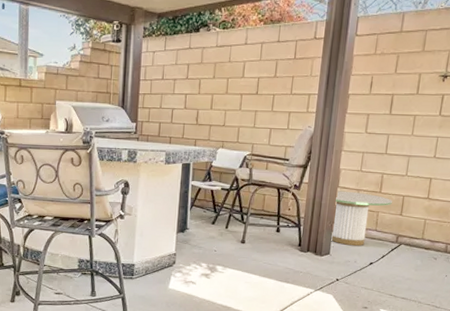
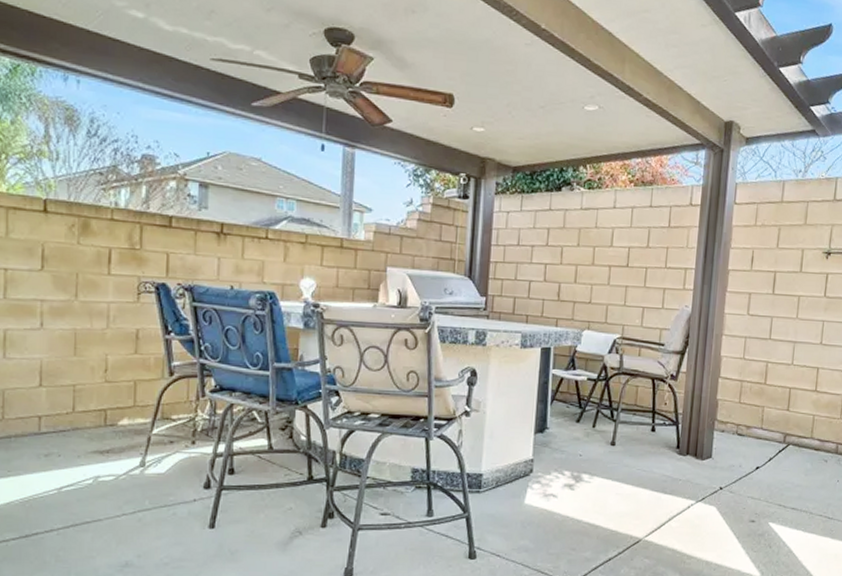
side table: present [330,191,392,246] -> none [712,382,778,448]

